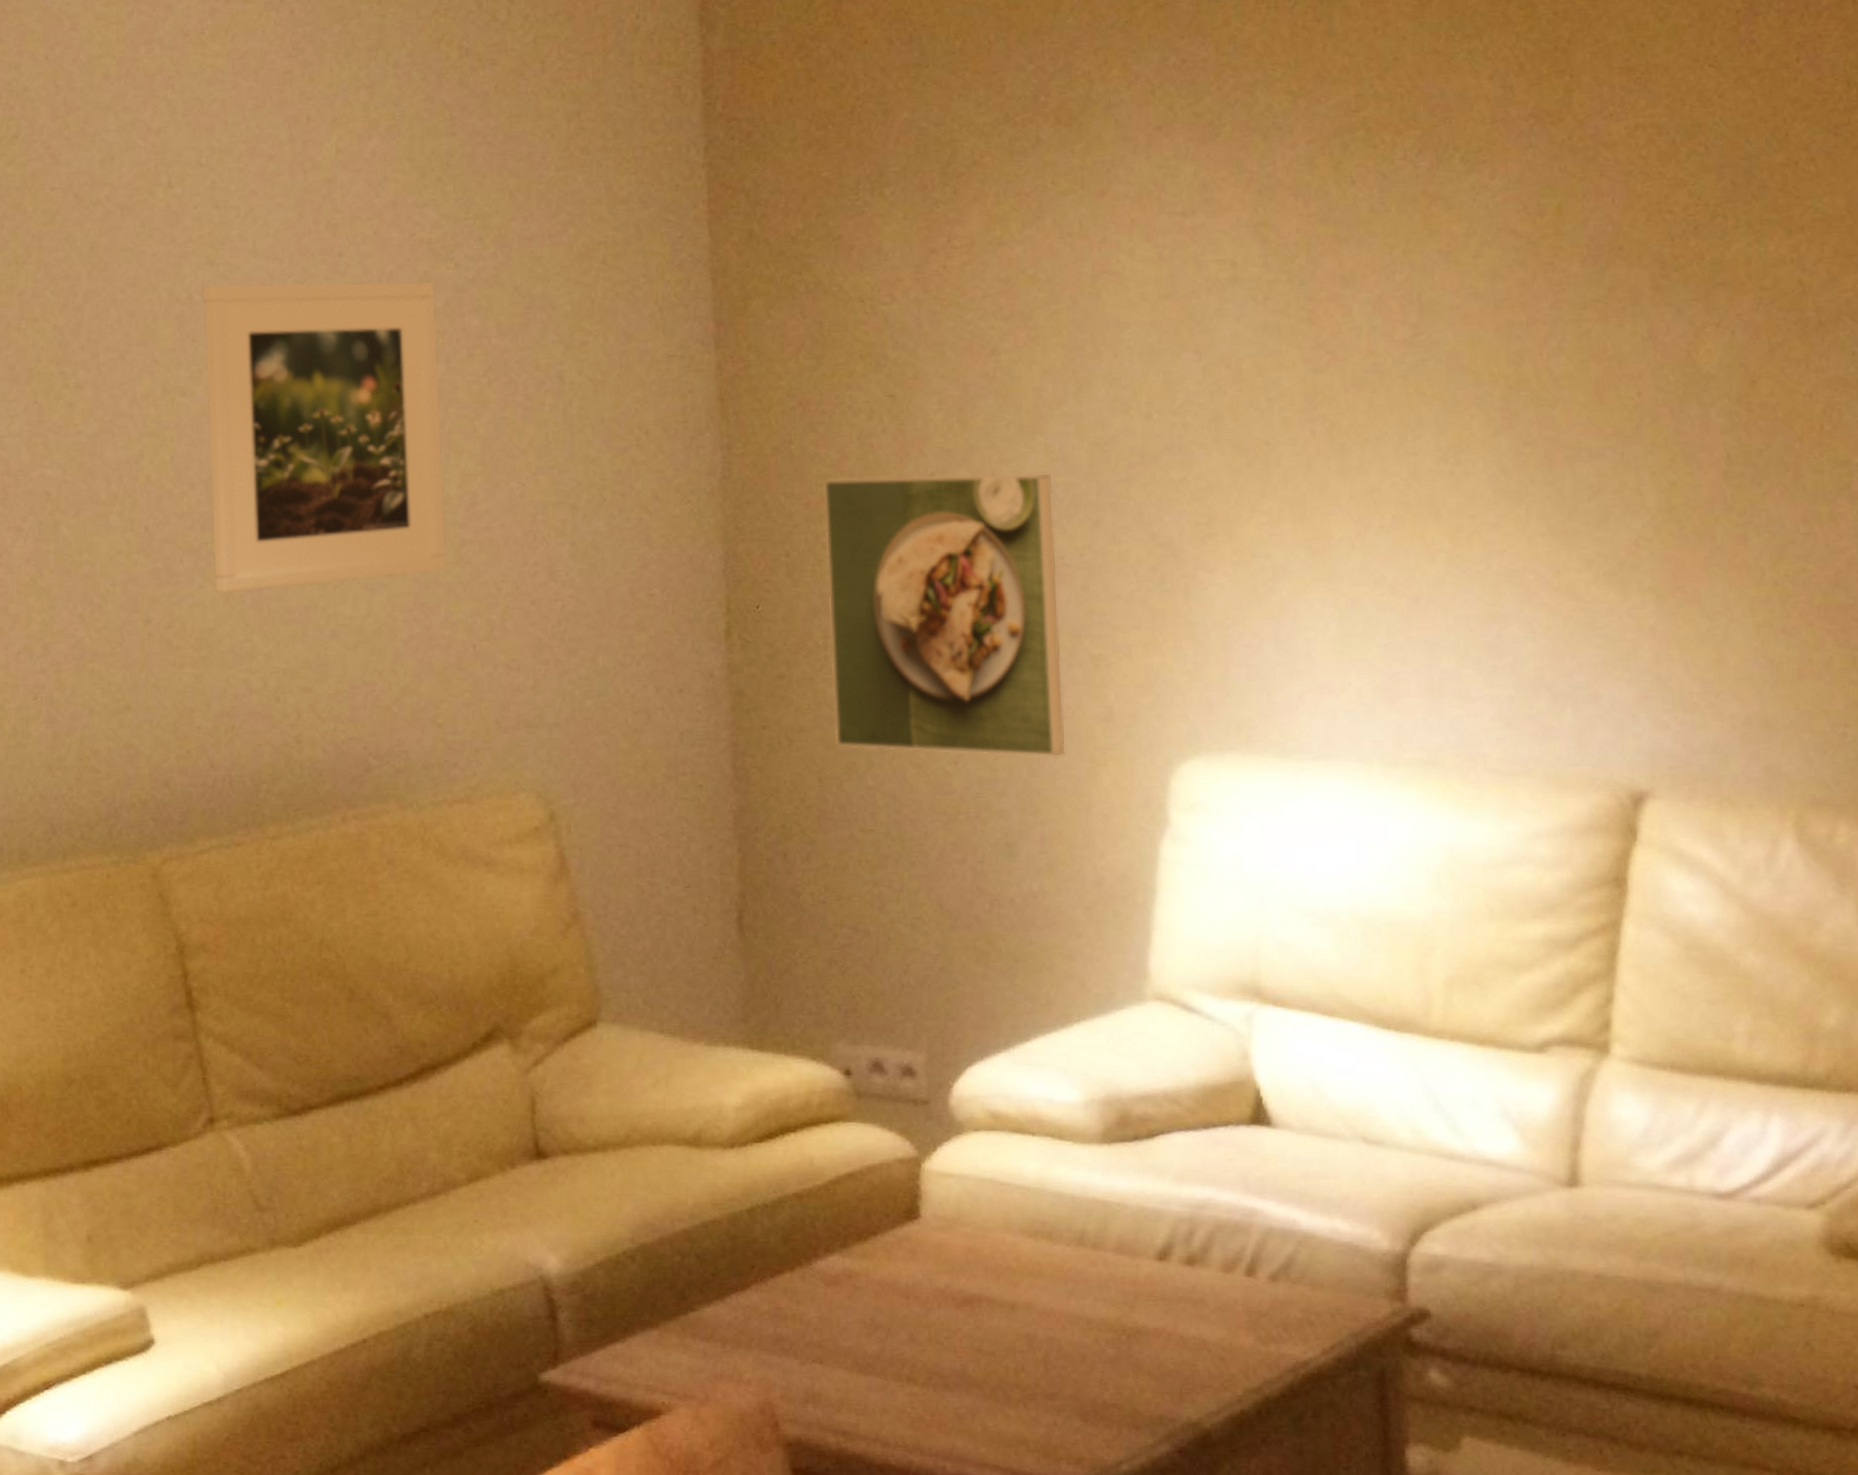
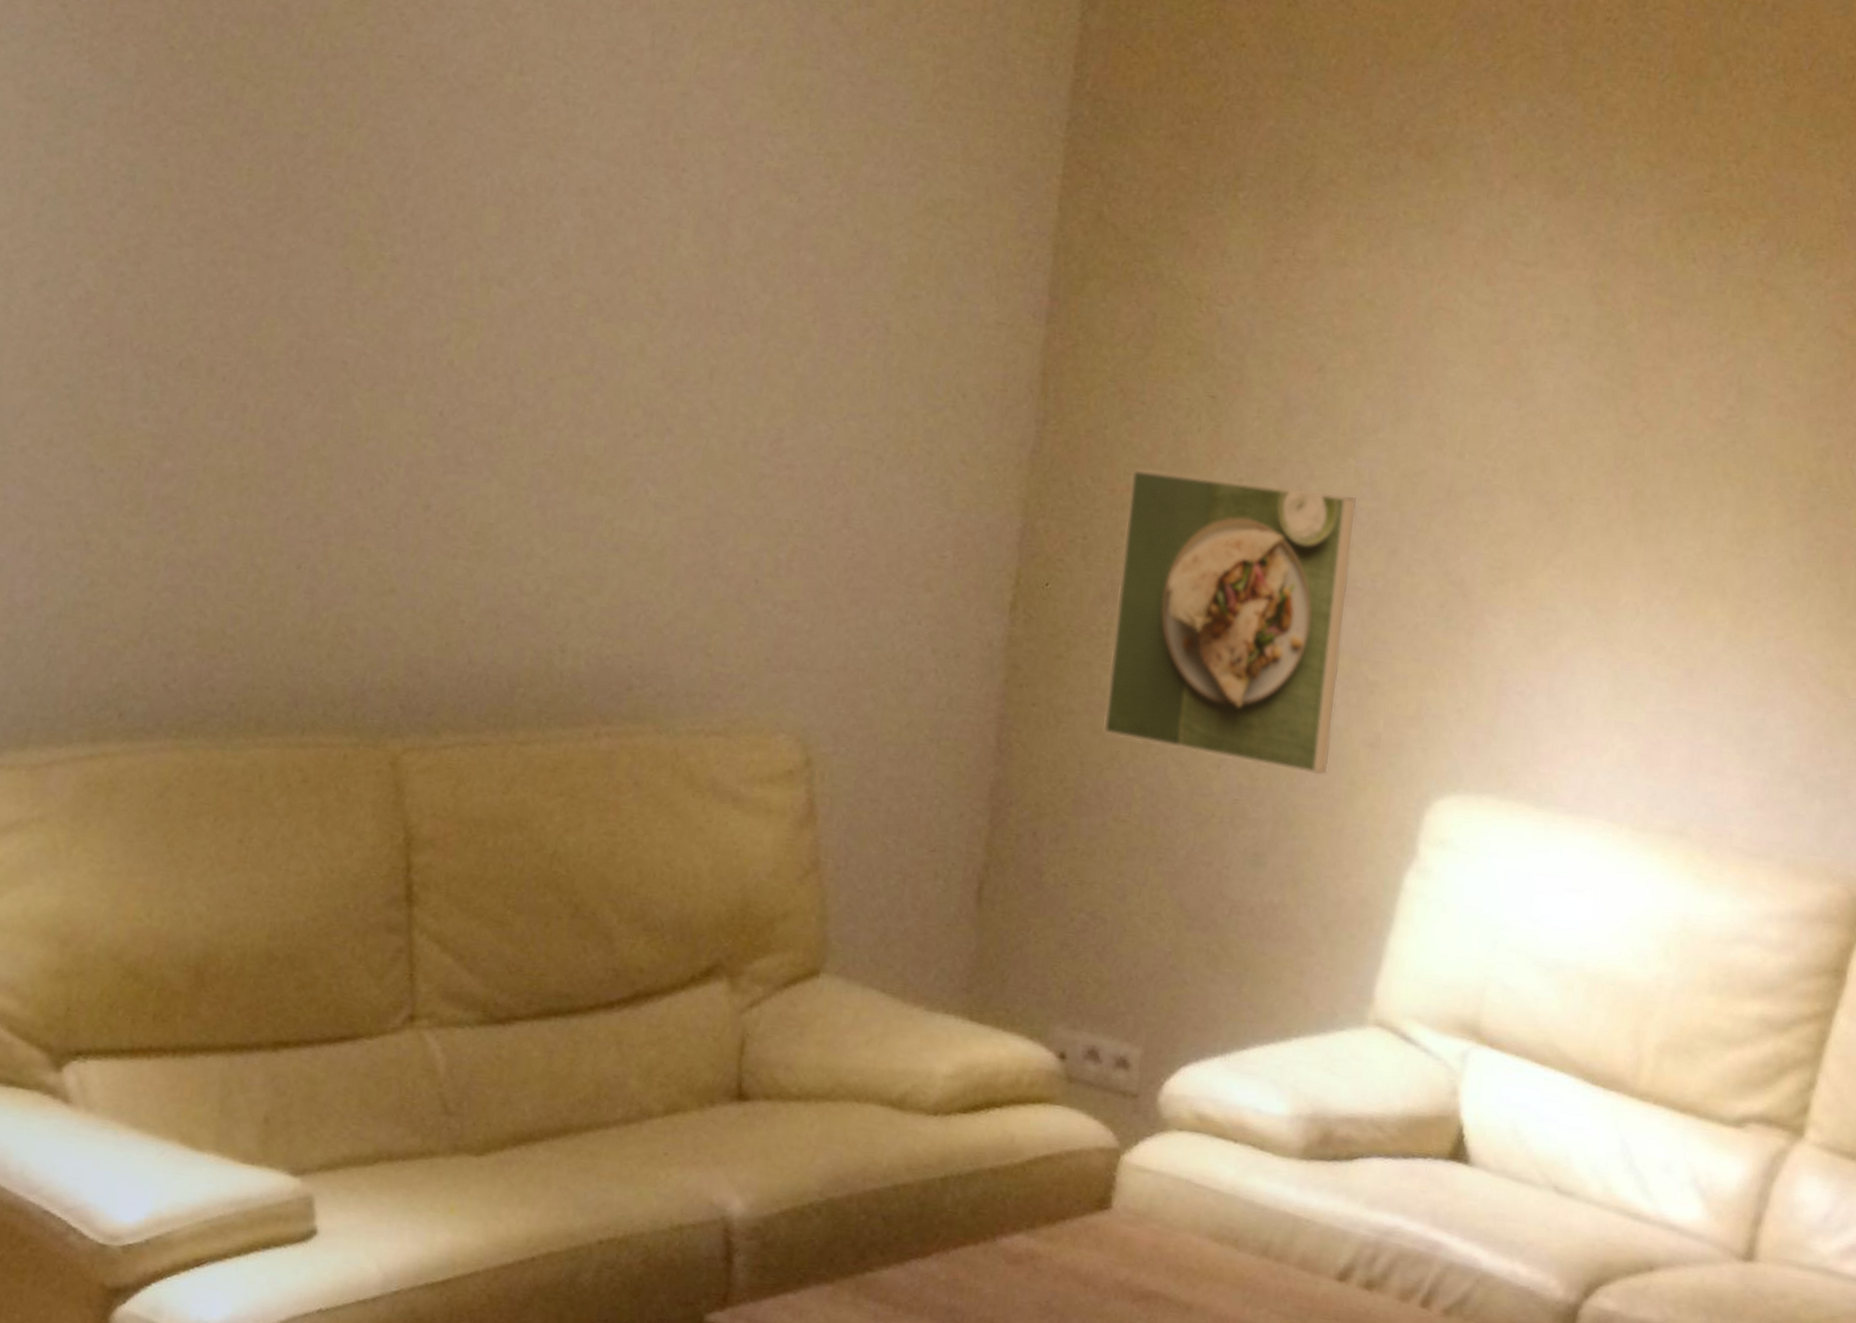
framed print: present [204,282,447,594] -> none [501,178,775,502]

